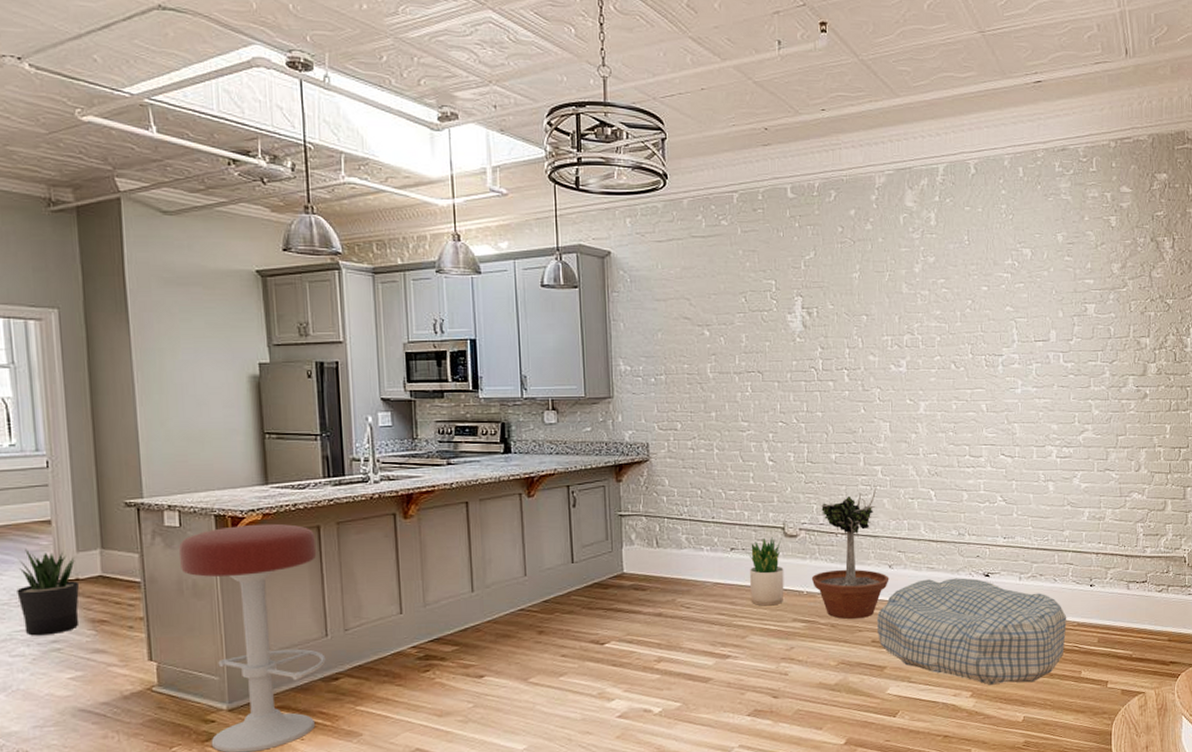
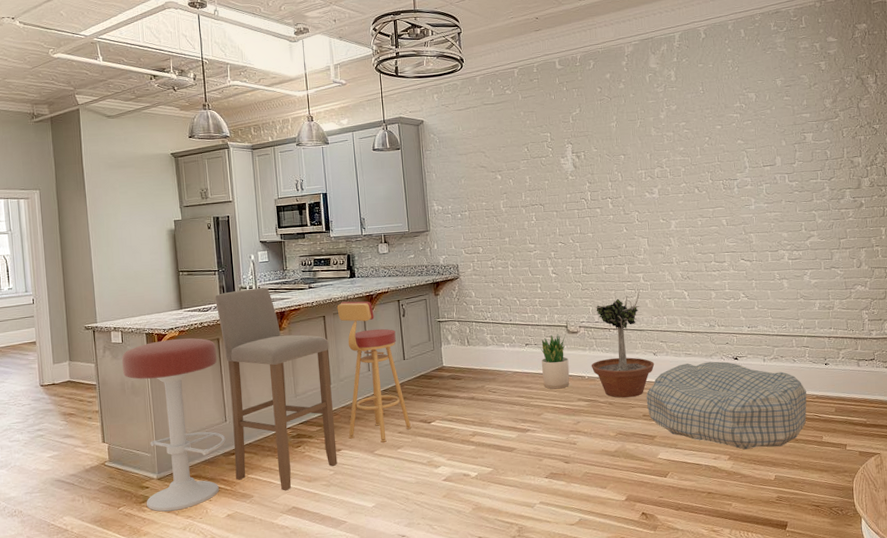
planter: present [17,549,80,636] -> none [14,363,55,426]
bar stool: none [314,461,479,728] -> present [214,288,338,491]
bar stool: none [484,484,579,668] -> present [337,301,412,443]

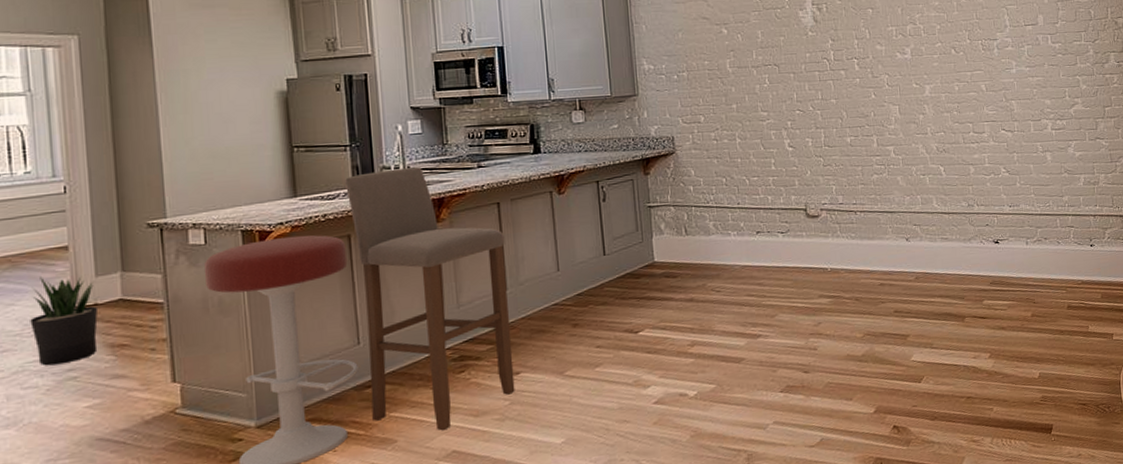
planter: none [14,363,55,426] -> present [30,276,99,366]
bar stool: present [337,301,412,443] -> none [515,183,614,361]
planter: present [539,334,570,389] -> none [772,219,809,285]
potted tree: present [591,290,655,398] -> none [834,166,907,292]
dog bed: present [646,361,807,450] -> none [898,246,1072,346]

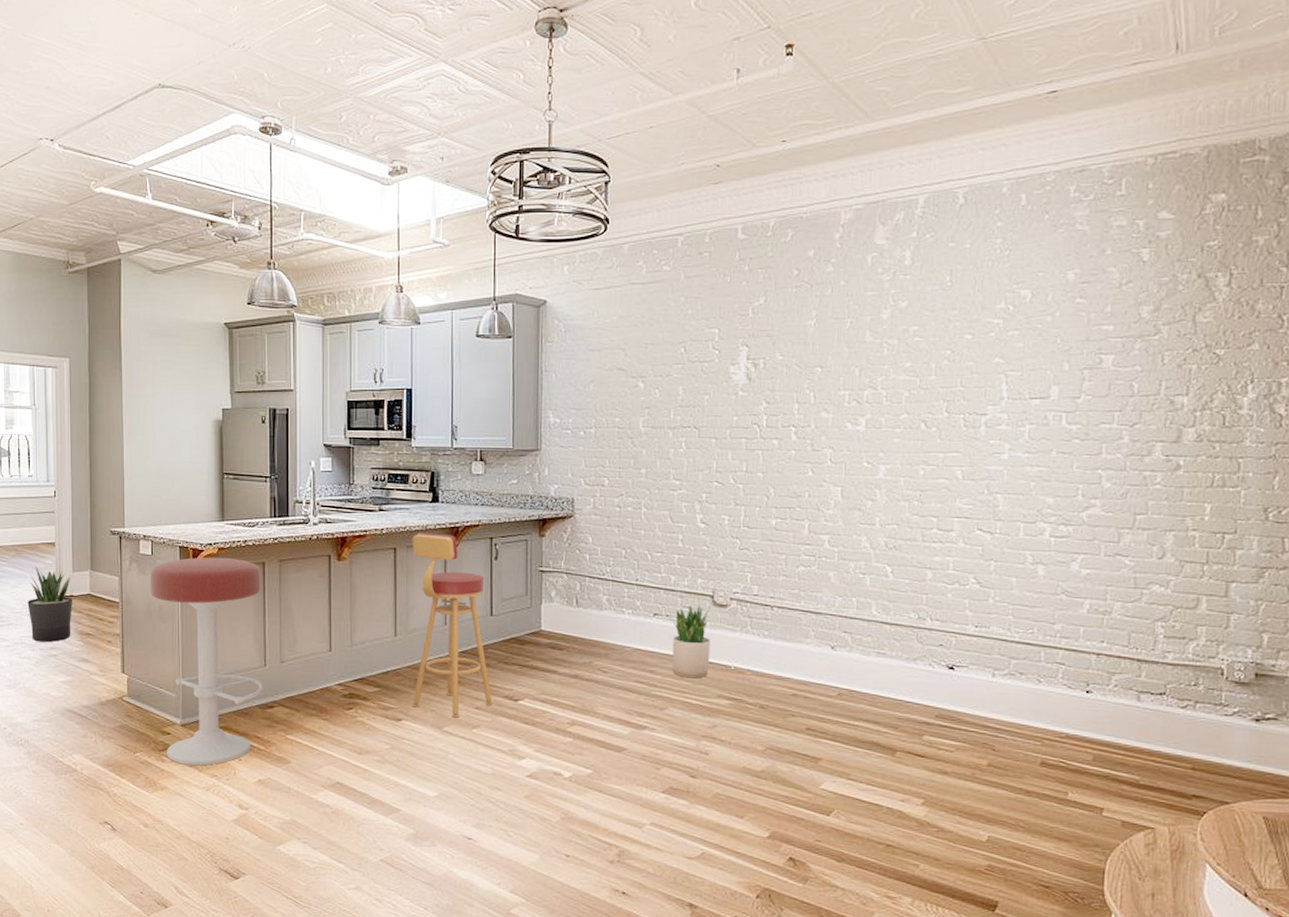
bar stool: present [344,167,515,431] -> none [263,504,398,761]
bar stool: none [515,183,614,361] -> present [412,532,493,718]
planter: none [772,219,809,285] -> present [671,605,711,679]

